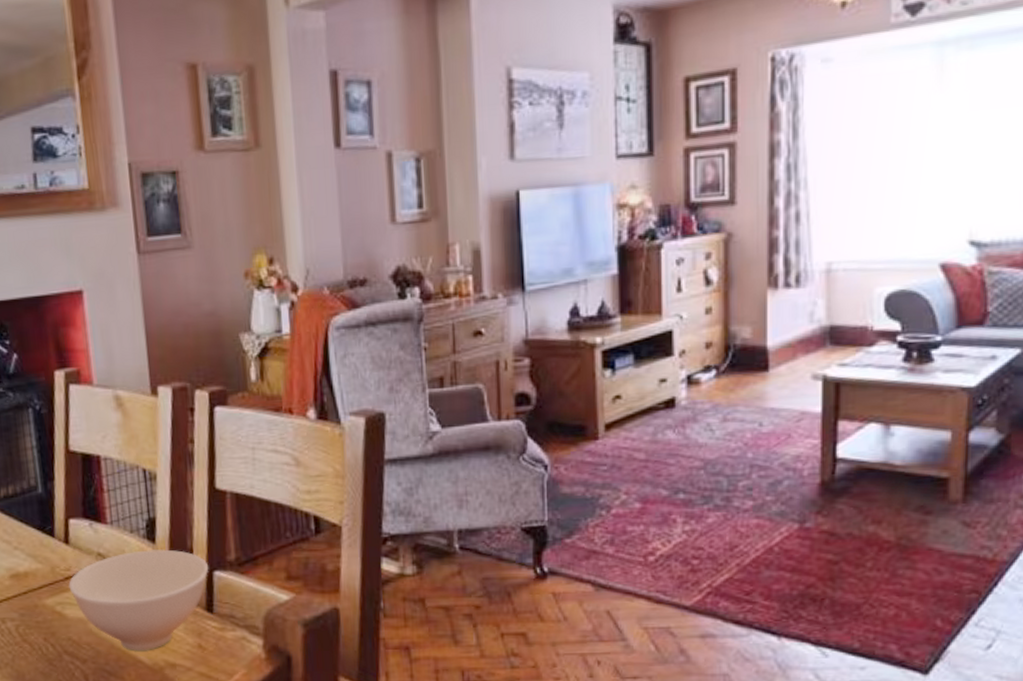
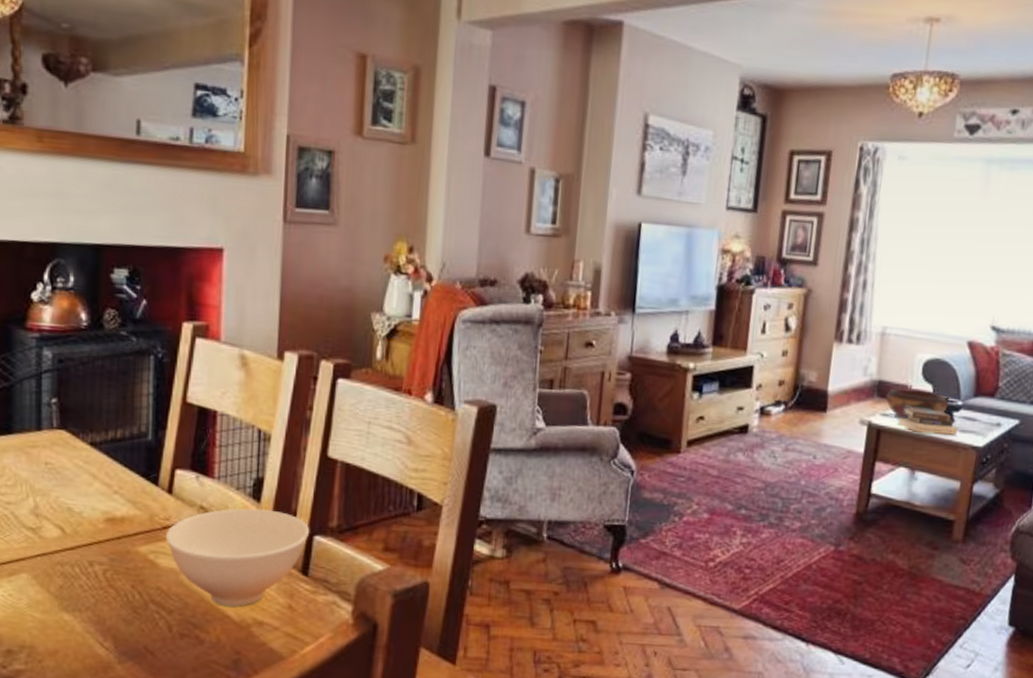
decorative bowl: none [841,329,923,367] -> present [886,388,949,420]
books: none [860,351,941,380] -> present [897,407,959,435]

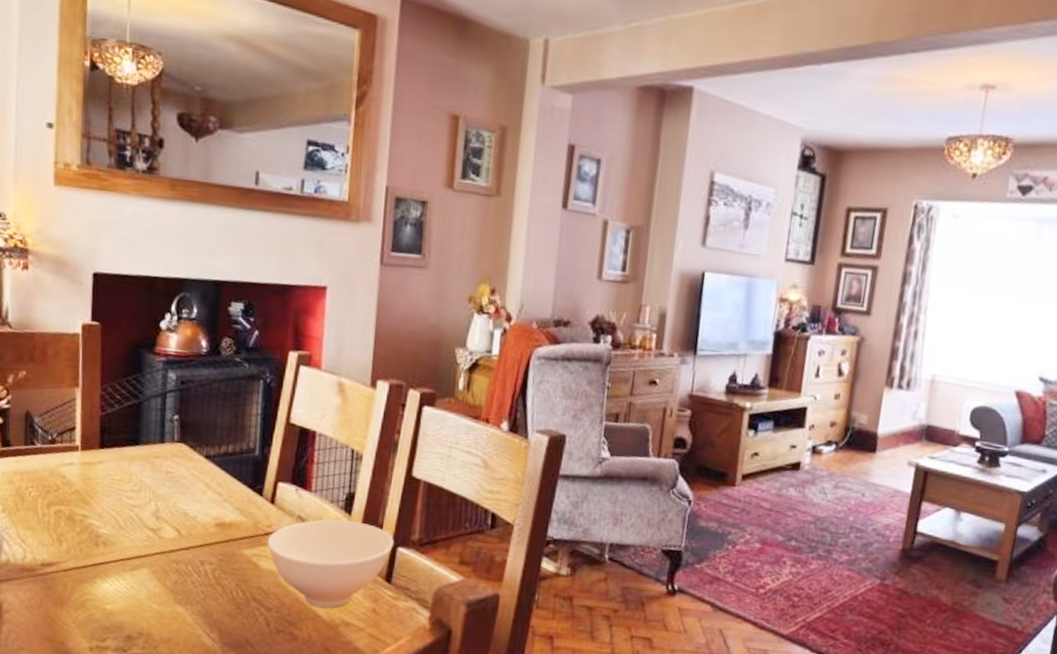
decorative bowl: present [886,388,949,420] -> none [934,433,995,463]
books: present [897,407,959,435] -> none [944,451,1004,479]

